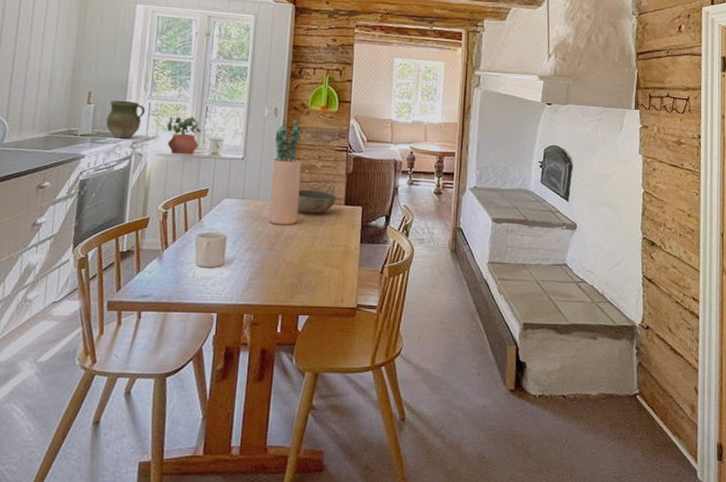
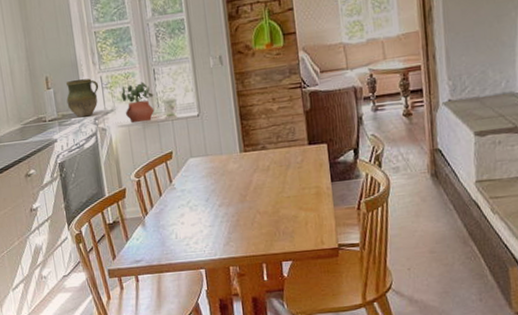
mug: present [194,231,228,268] -> none [170,192,202,228]
vase: present [269,115,302,226] -> none [224,59,264,177]
bowl: present [297,189,336,214] -> none [258,134,299,160]

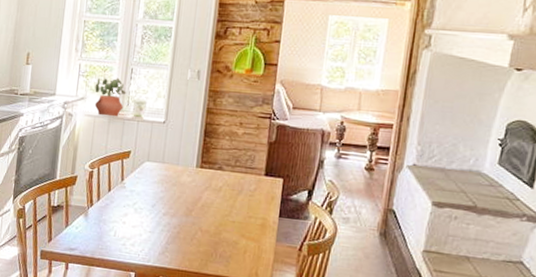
ceramic jug: present [65,78,99,118] -> none [41,61,76,99]

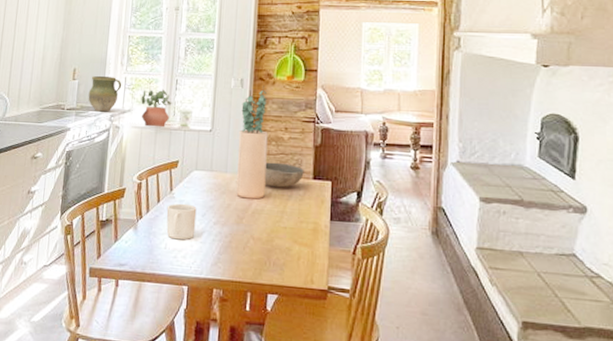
ceramic jug: none [41,61,76,99] -> present [88,76,122,112]
mug: none [116,193,147,229] -> present [166,203,197,240]
vase: none [187,78,224,193] -> present [236,86,268,200]
bowl: none [215,156,257,183] -> present [264,162,304,188]

